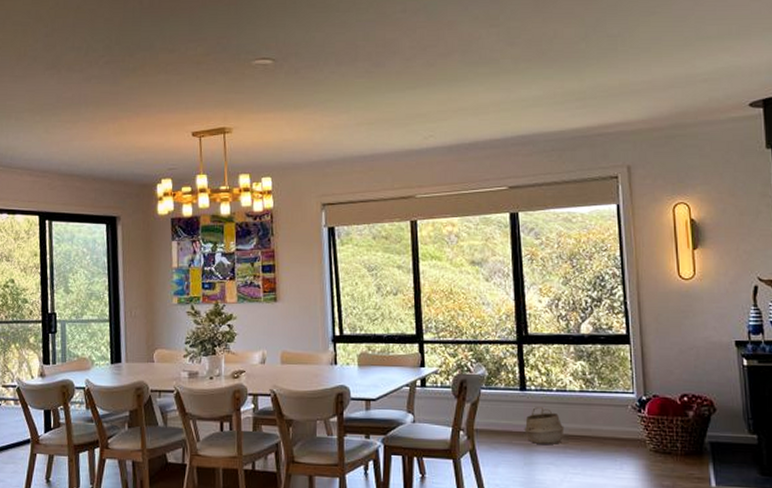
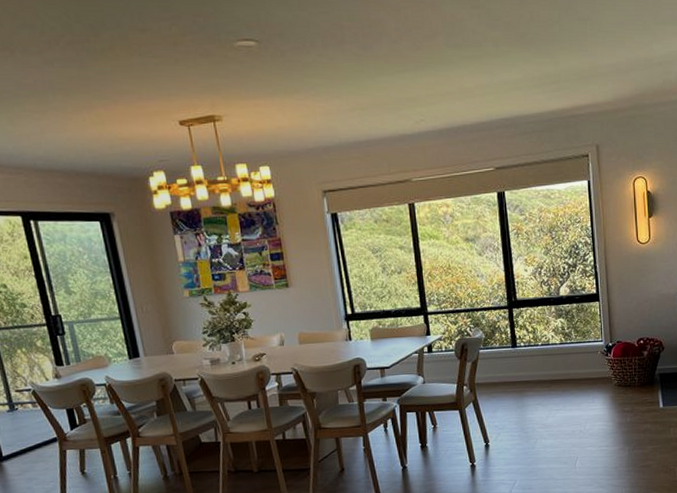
woven basket: present [524,407,565,444] -> none [516,360,549,390]

